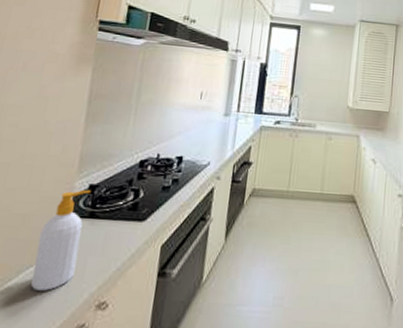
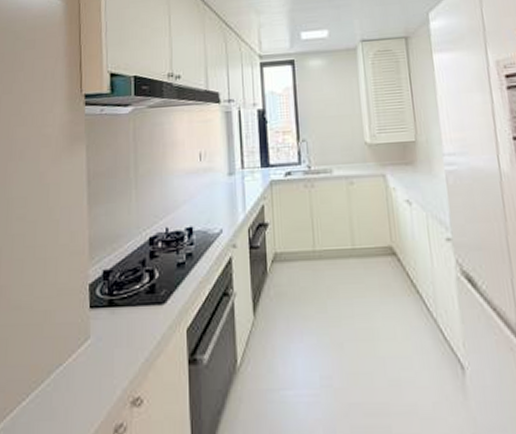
soap bottle: present [31,189,91,291] -> none [63,276,105,390]

